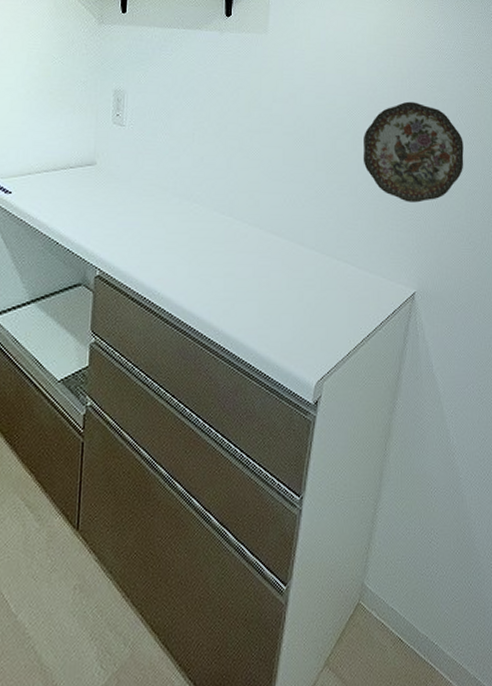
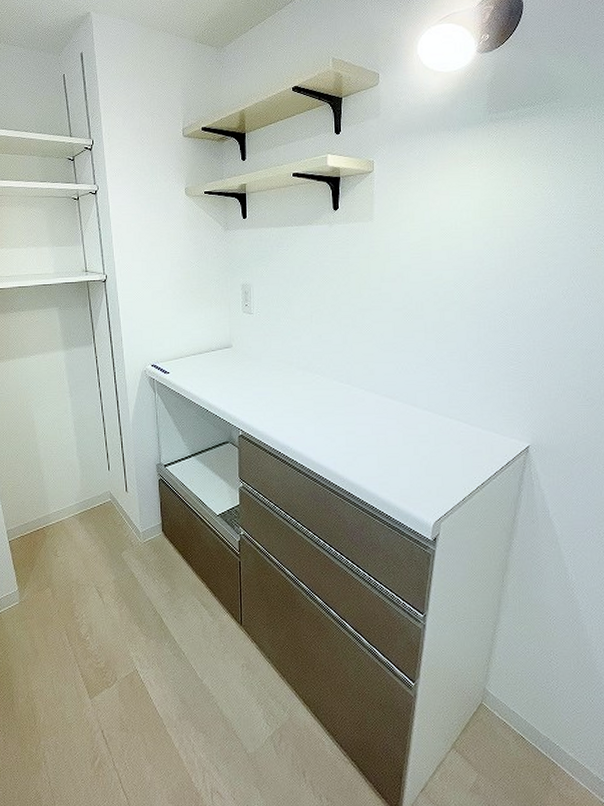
decorative plate: present [363,101,464,203] -> none [471,269,580,364]

